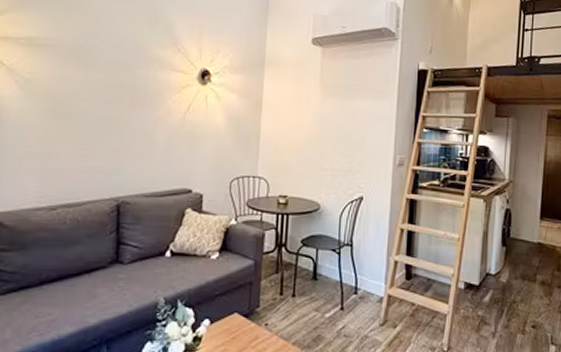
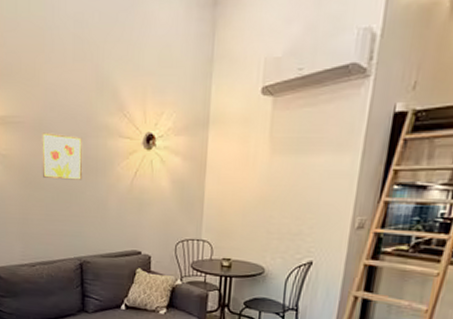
wall art: none [76,59,129,112] -> present [42,133,83,180]

